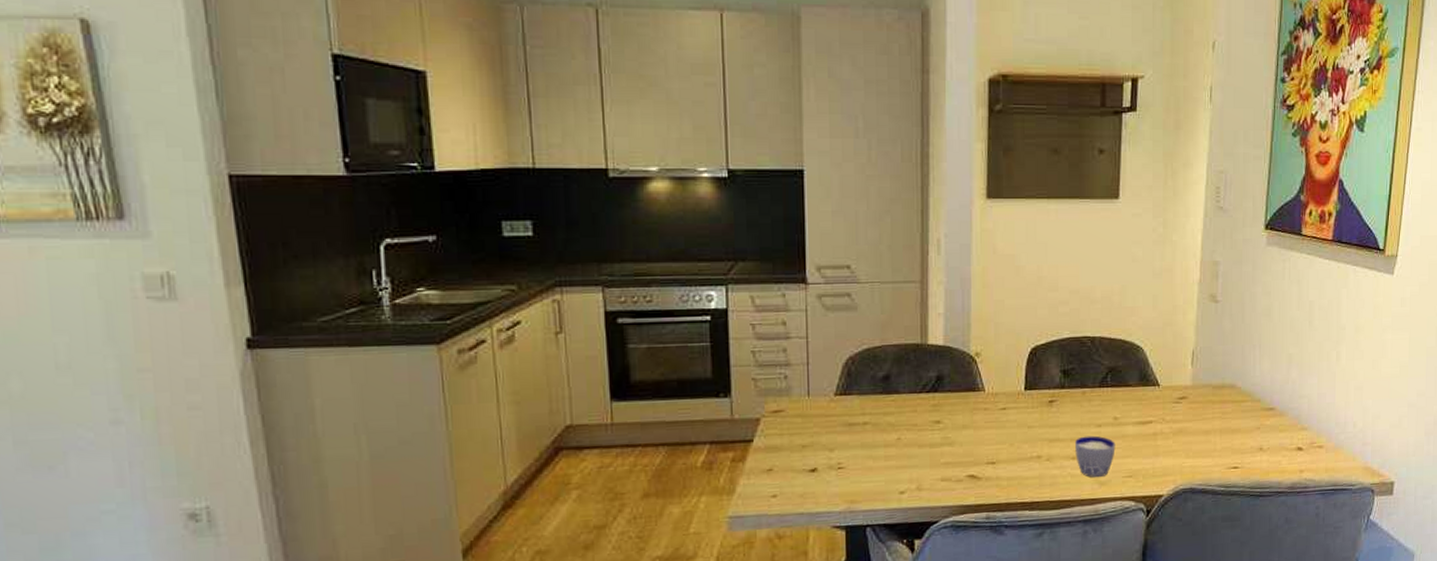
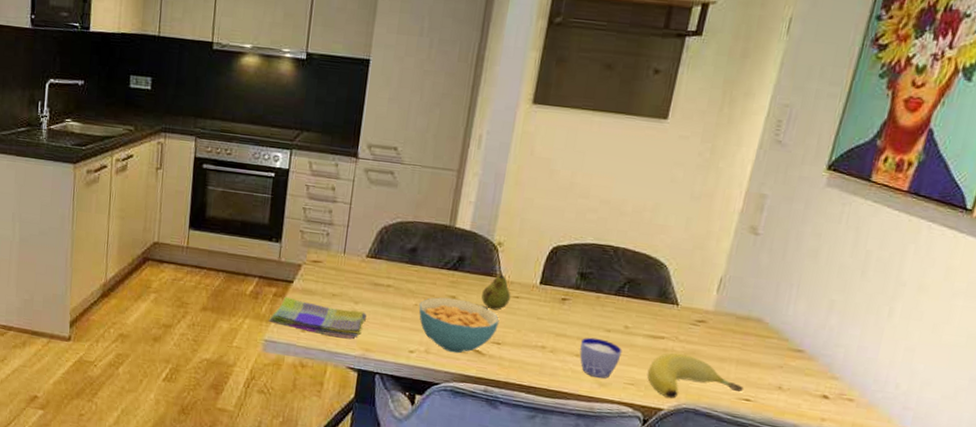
dish towel: none [729,459,845,496] -> present [268,296,367,340]
cereal bowl: none [902,423,990,484] -> present [419,297,499,354]
fruit: none [967,384,998,428] -> present [481,272,511,311]
banana: none [1142,434,1230,482] -> present [647,352,744,398]

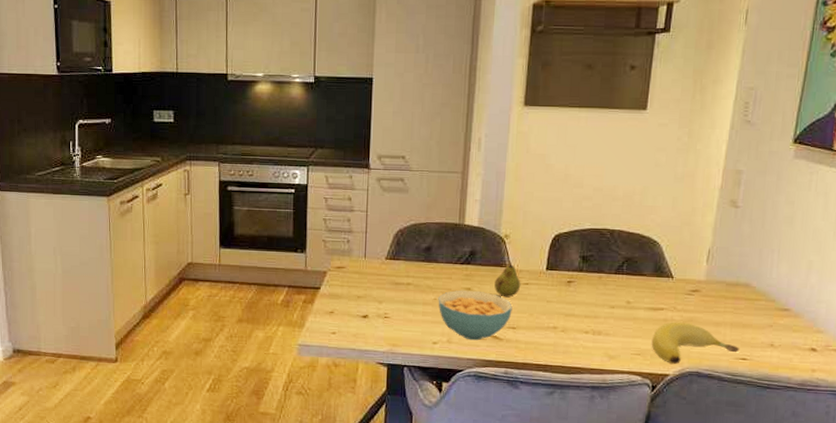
dish towel: present [268,296,367,340] -> none [300,302,391,337]
cup: present [579,337,622,379] -> none [588,314,627,352]

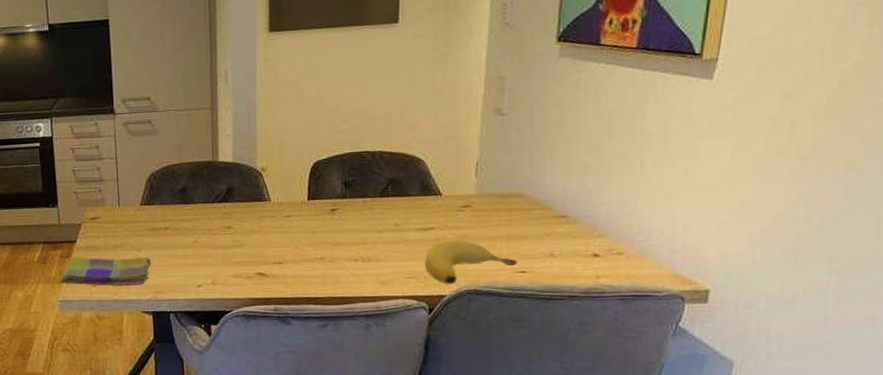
dish towel: none [300,302,391,337] -> present [59,256,151,286]
cereal bowl: present [438,290,512,341] -> none [198,228,276,280]
fruit: present [494,262,521,298] -> none [255,195,283,232]

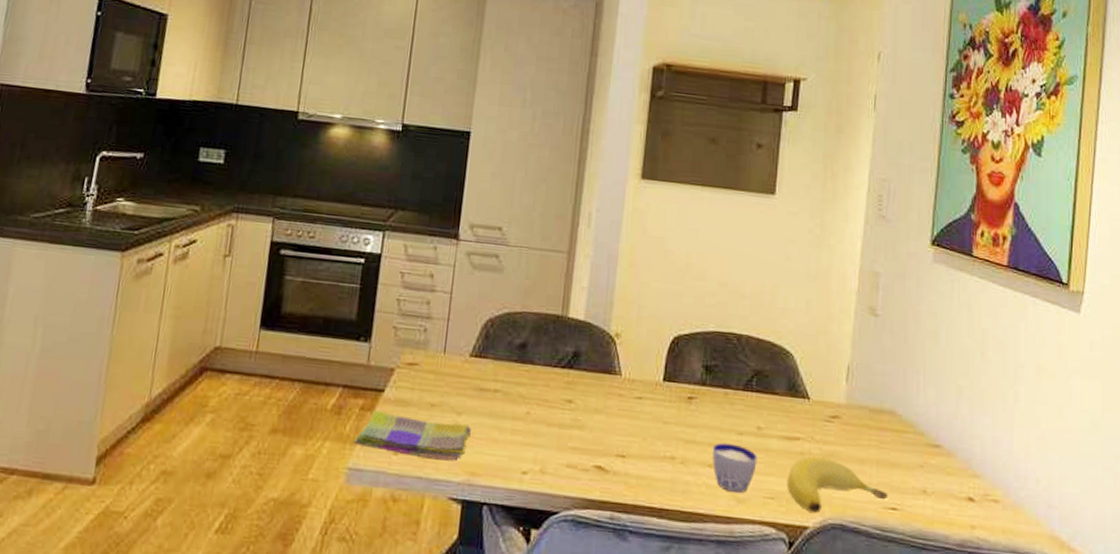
cup: none [357,240,397,278] -> present [712,442,758,494]

